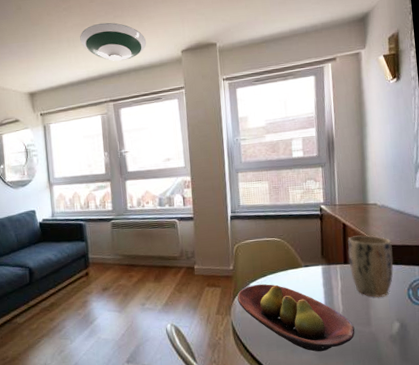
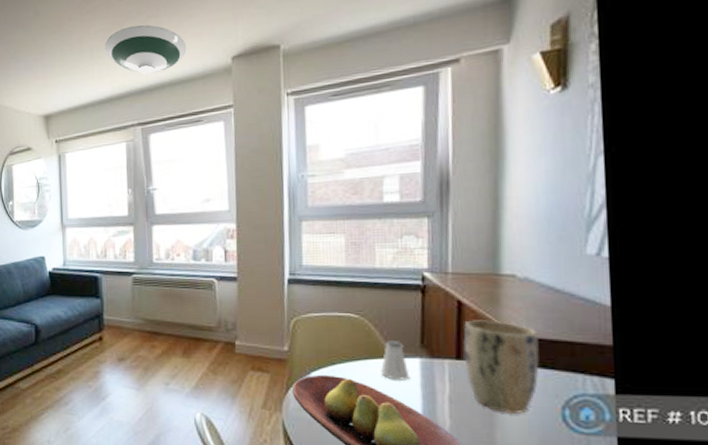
saltshaker: none [296,254,316,283] -> present [380,339,410,380]

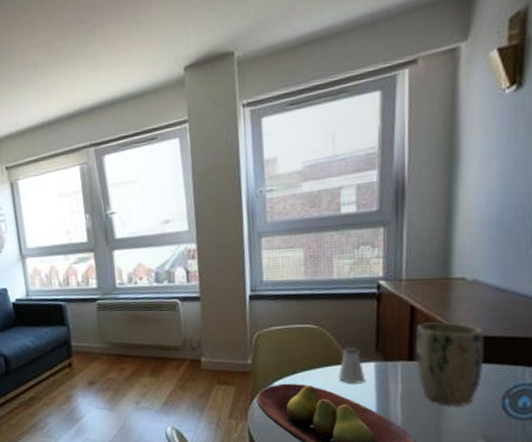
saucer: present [105,25,187,74] -> none [49,34,137,90]

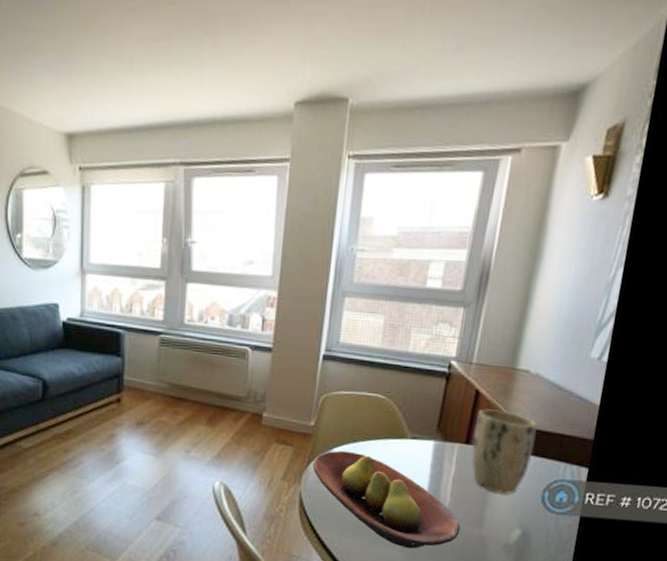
saltshaker: present [338,346,366,384] -> none [396,422,423,460]

